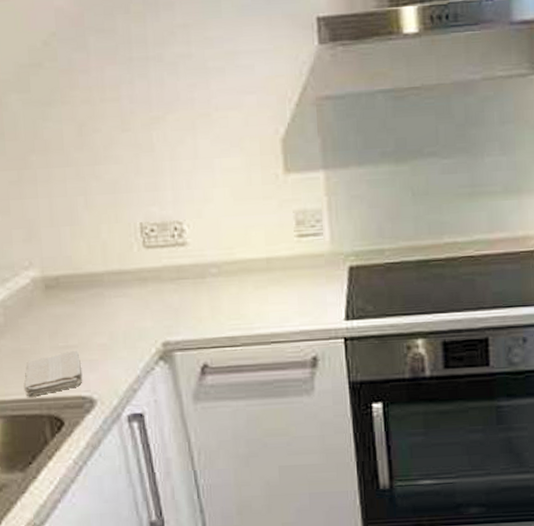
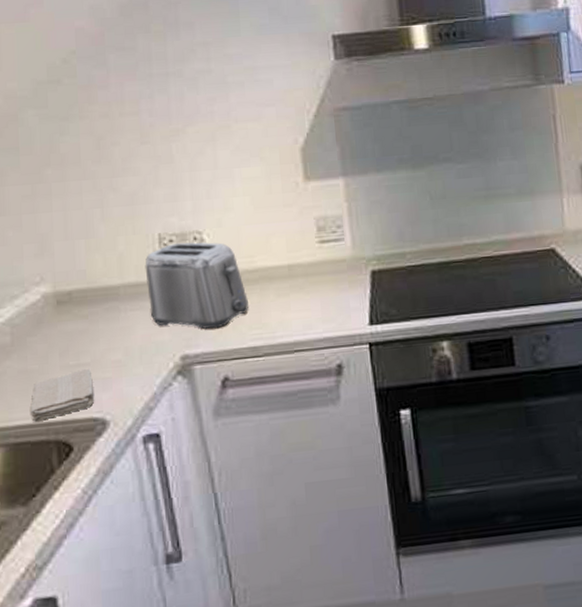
toaster: none [127,232,227,318] -> present [145,242,249,330]

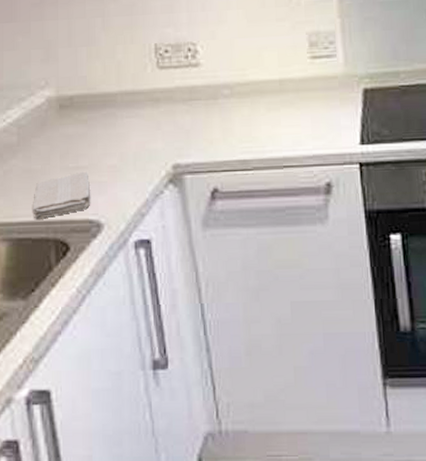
toaster: present [145,242,249,330] -> none [141,53,239,140]

